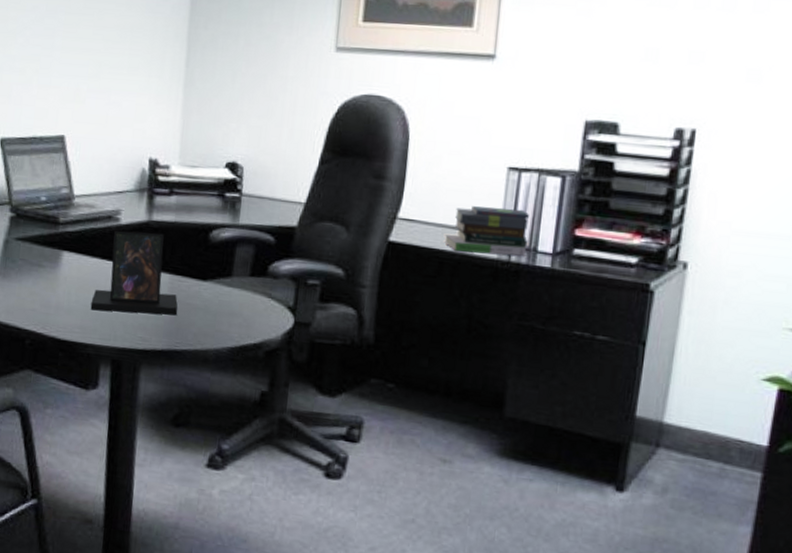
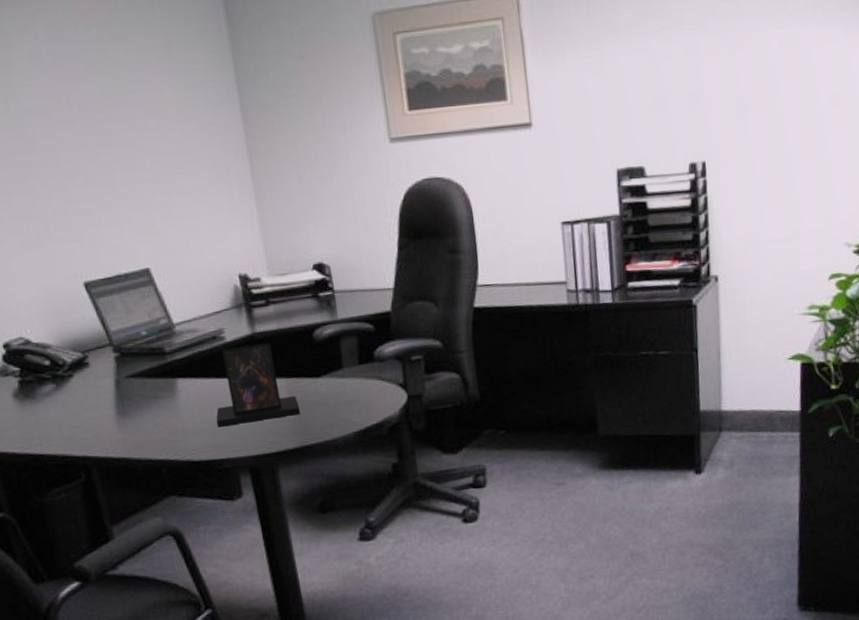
books: present [444,206,530,256] -> none [521,257,591,304]

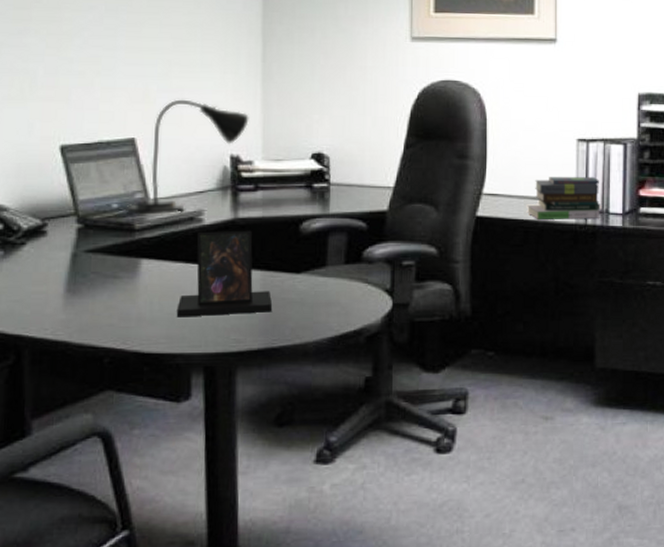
desk lamp: none [152,226,250,339] -> present [124,99,249,215]
books: none [521,257,591,304] -> present [527,176,600,219]

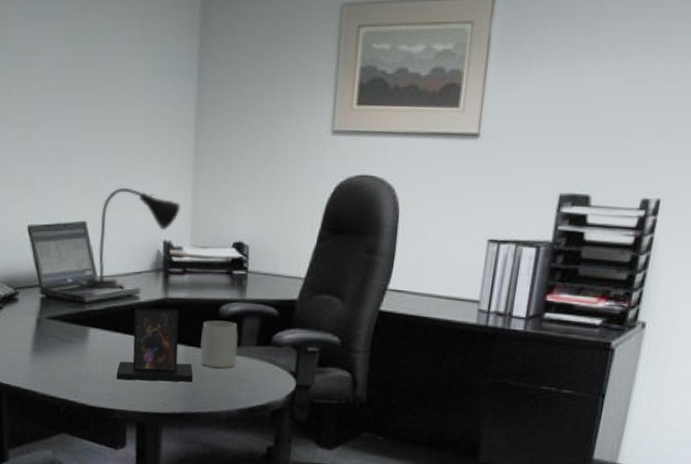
mug: none [279,239,324,293] -> present [200,320,238,369]
books: present [527,176,600,219] -> none [429,276,507,321]

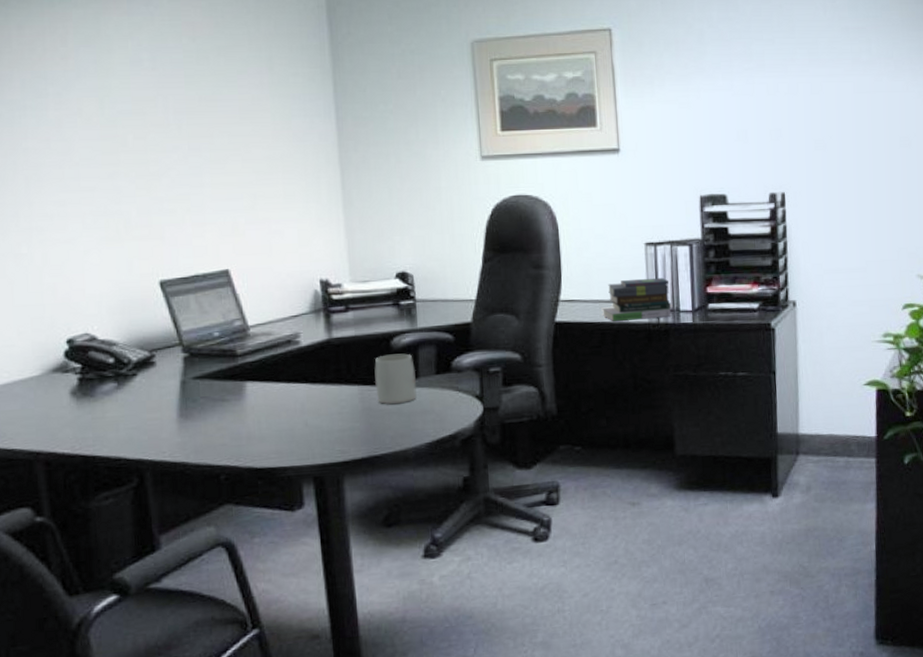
desk lamp: present [77,187,181,291] -> none [225,230,335,341]
photo frame: present [116,307,193,382] -> none [283,348,371,434]
books: none [429,276,507,321] -> present [603,277,672,321]

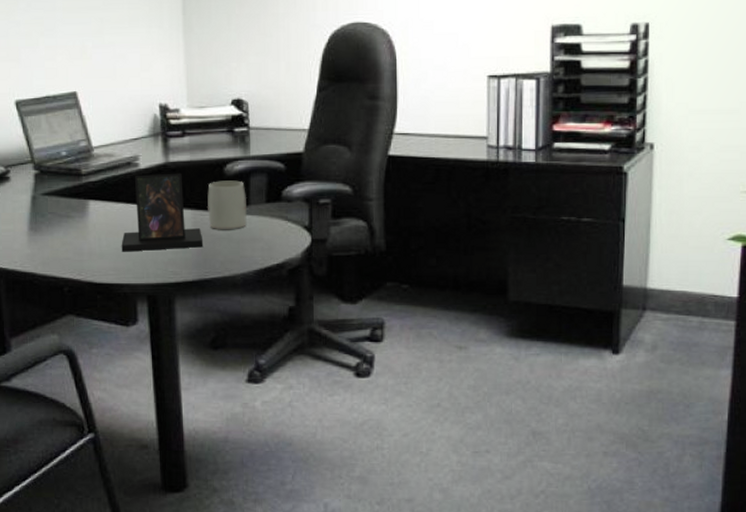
photo frame: none [283,348,371,434] -> present [121,173,202,252]
books: present [603,277,672,321] -> none [438,113,512,157]

